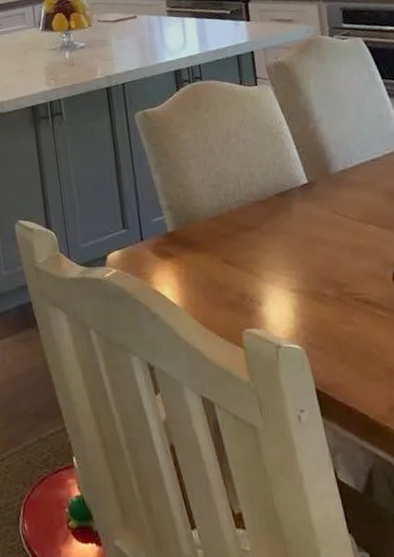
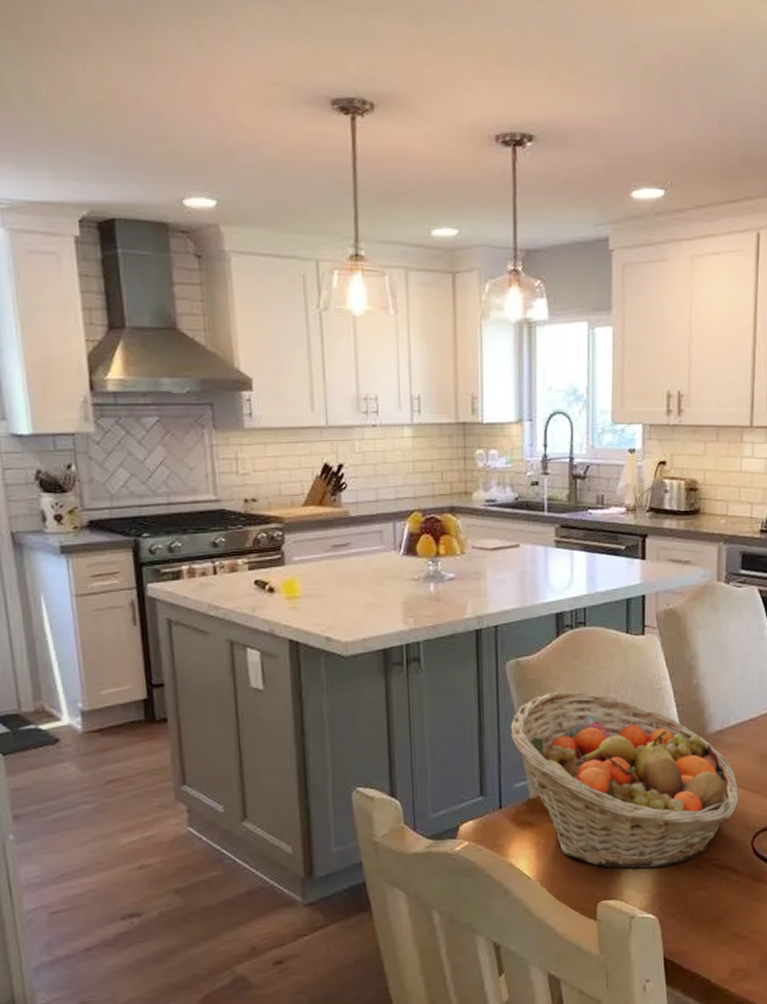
fruit basket: none [144,137,374,300] -> present [510,691,739,869]

